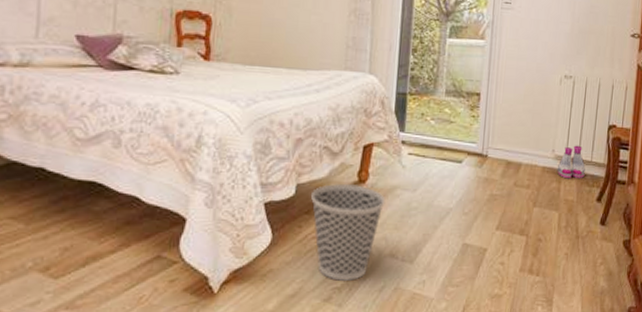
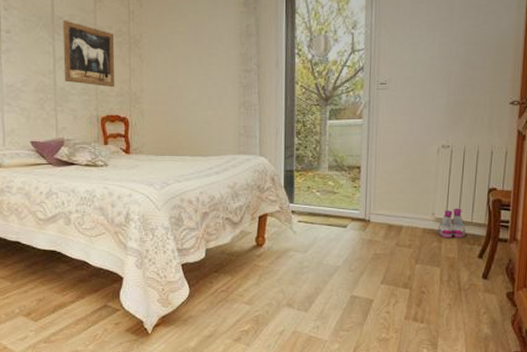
wastebasket: present [311,183,386,282] -> none [219,247,281,326]

